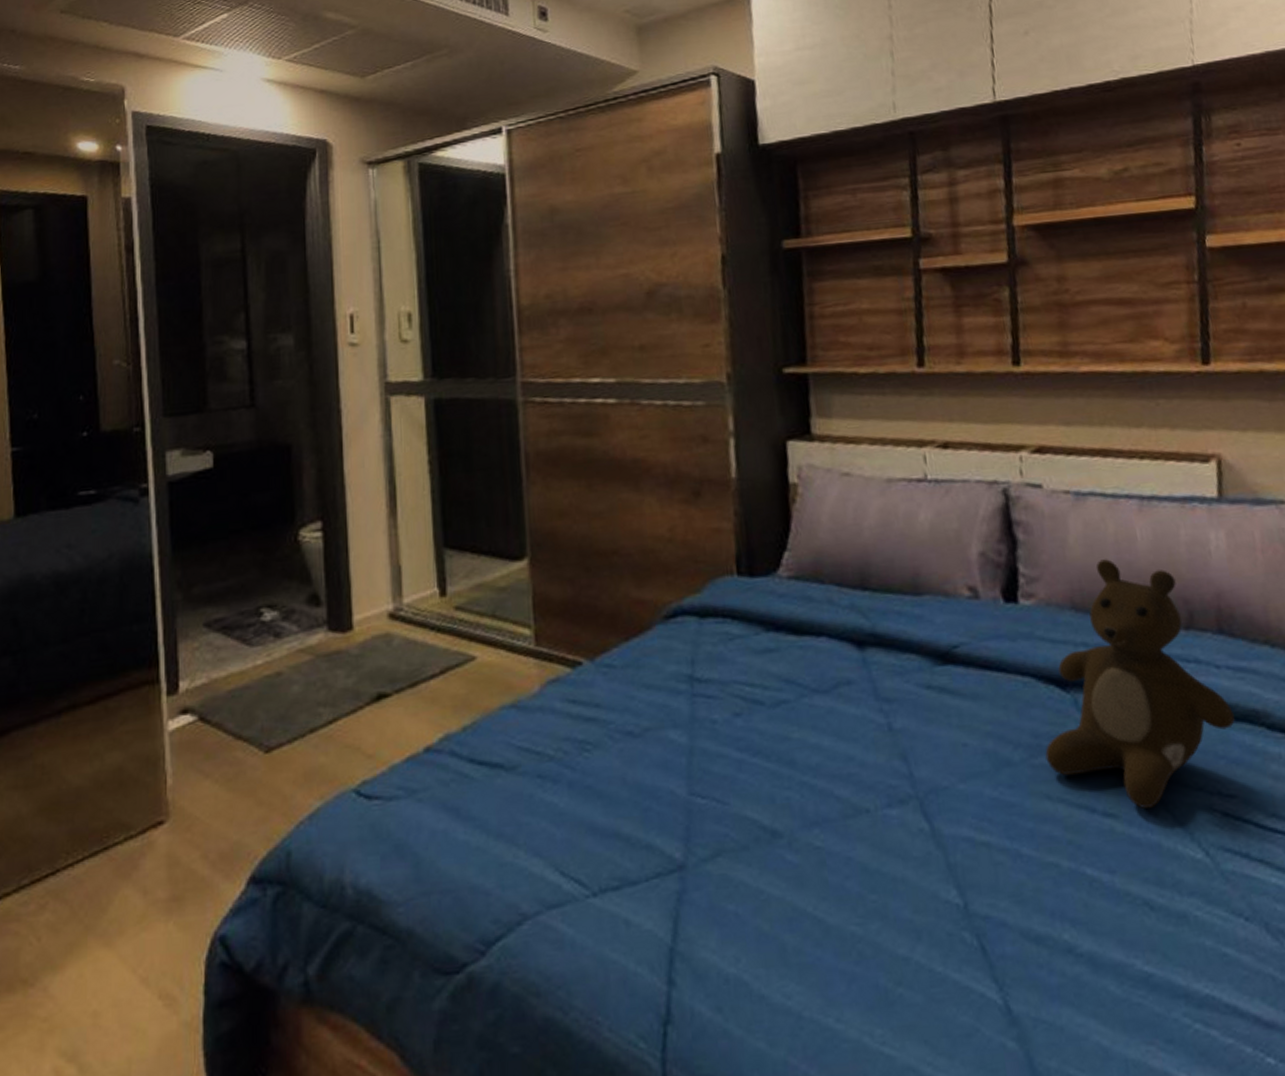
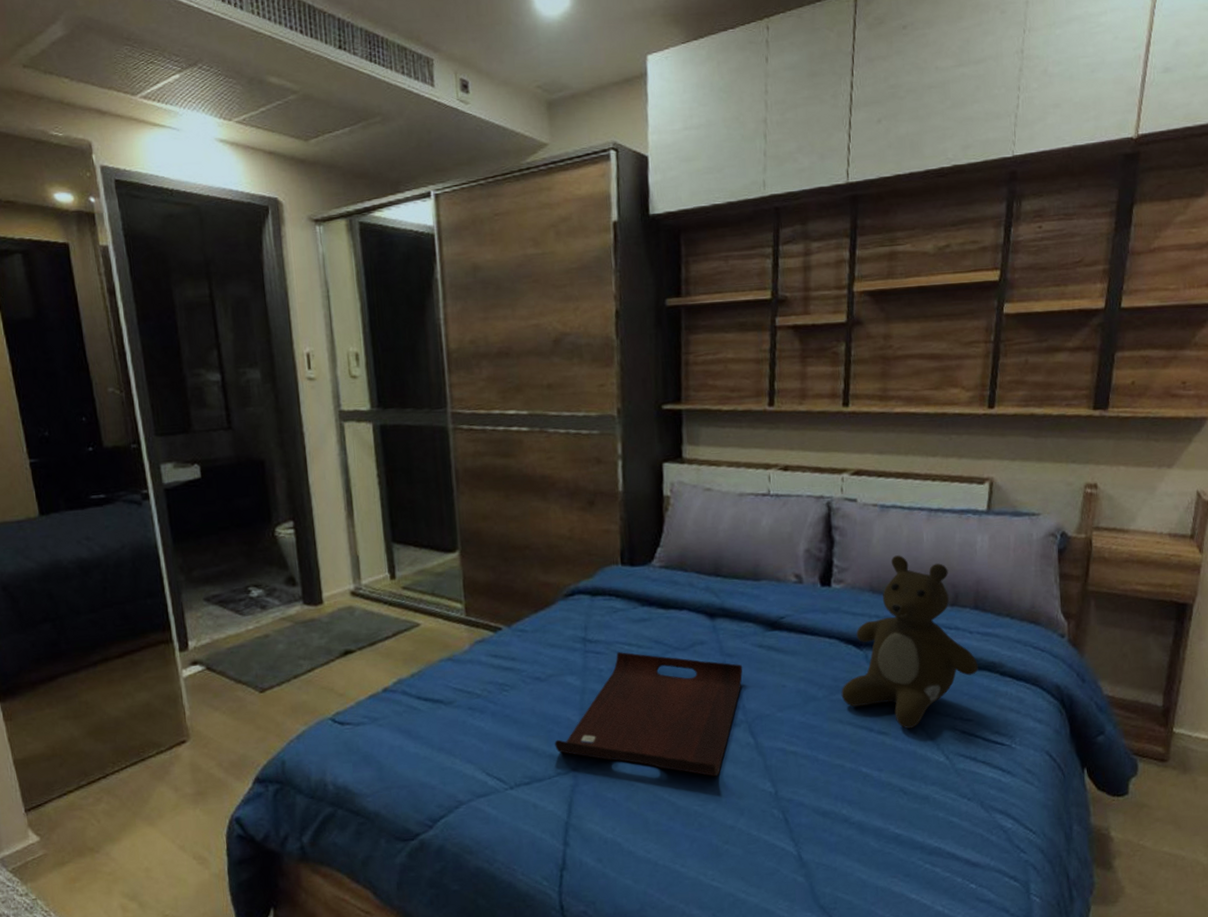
serving tray: none [653,695,907,881] -> present [554,651,743,777]

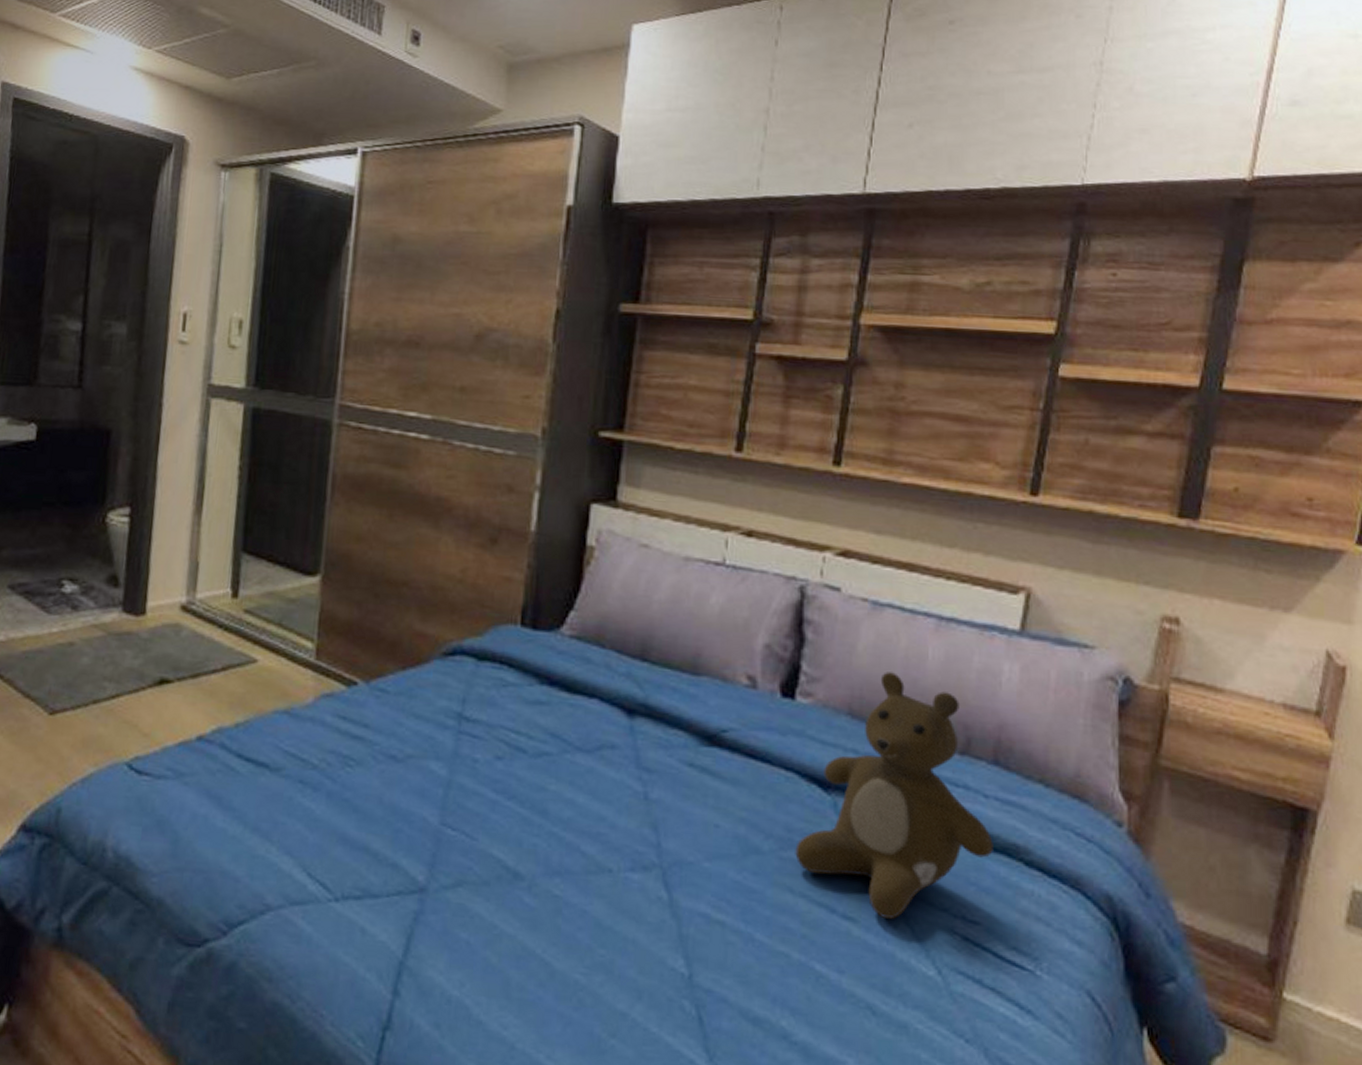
serving tray: present [554,651,743,777] -> none [401,739,664,937]

